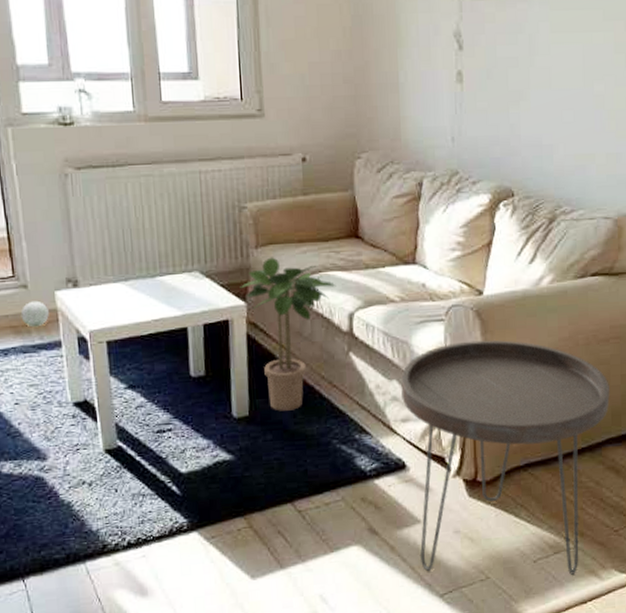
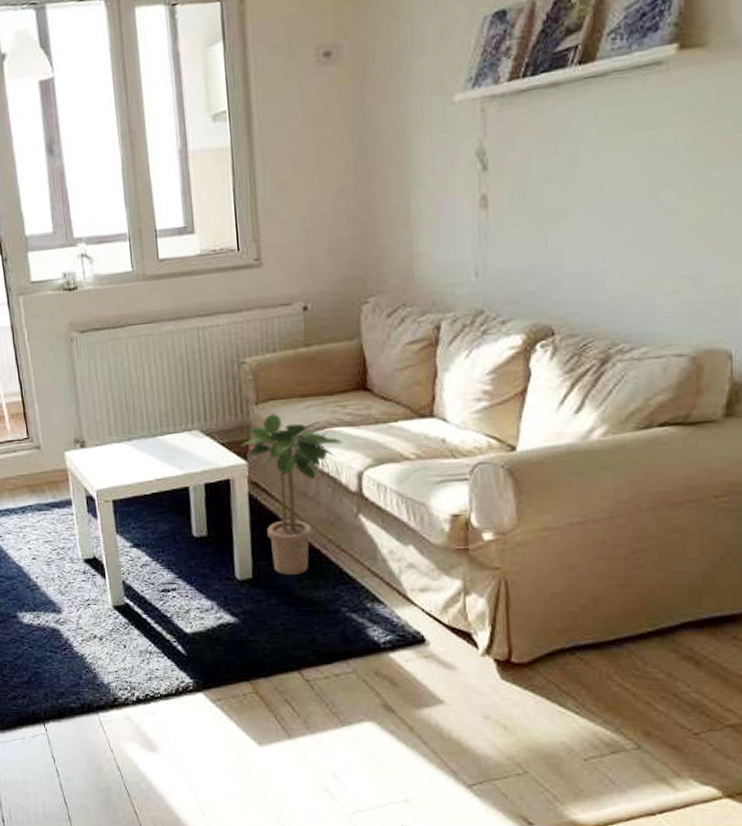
ball: present [20,300,49,328] -> none [35,461,60,487]
side table: present [400,340,611,575] -> none [417,502,687,780]

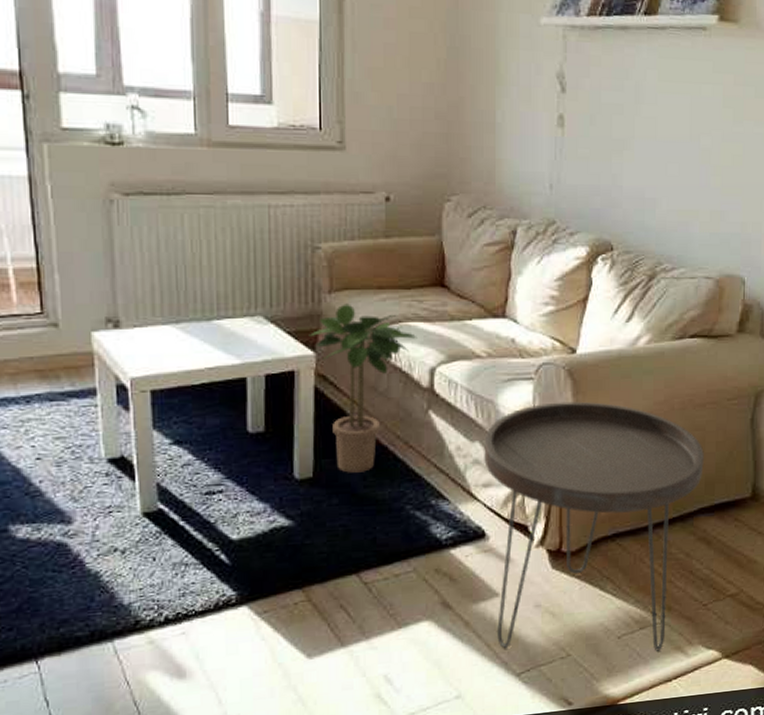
side table: none [417,502,687,780] -> present [483,401,705,651]

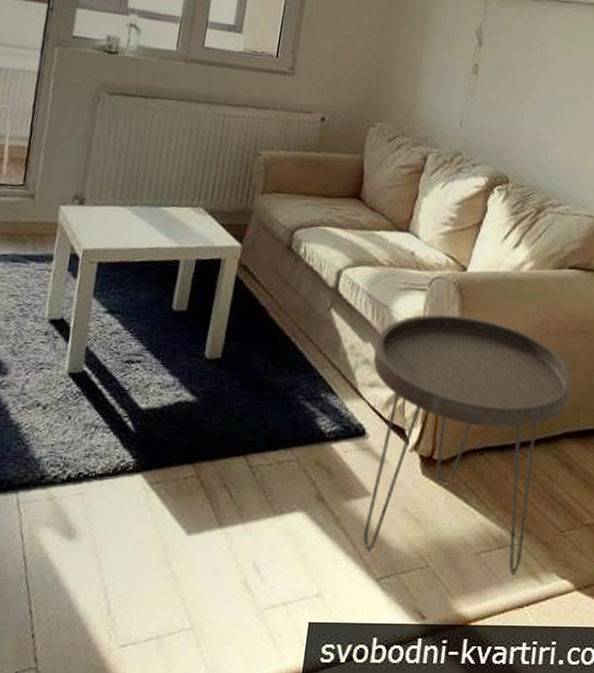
potted plant: present [308,304,417,473] -> none [238,205,331,359]

